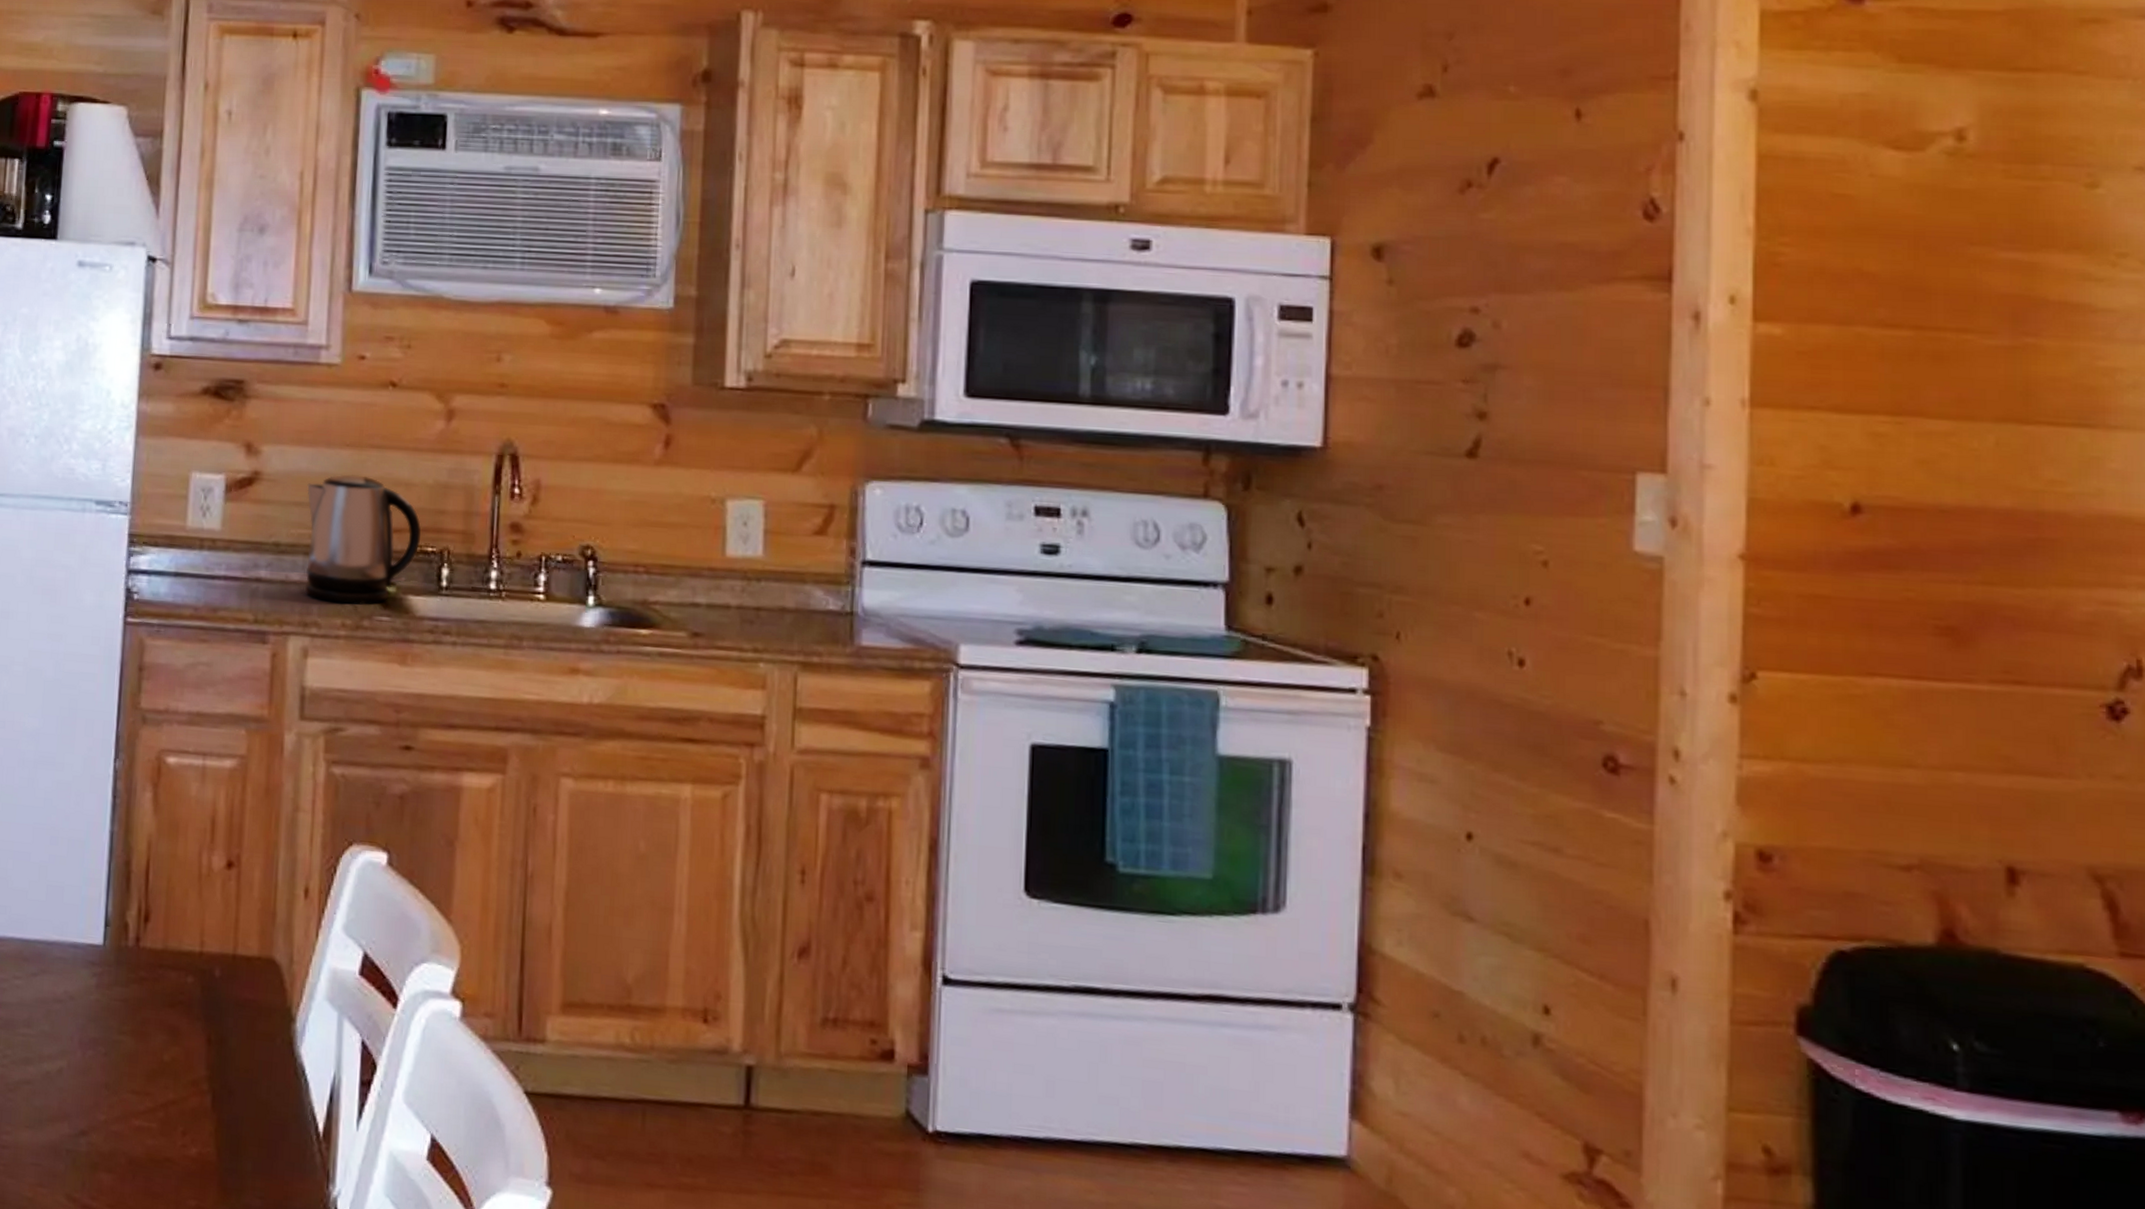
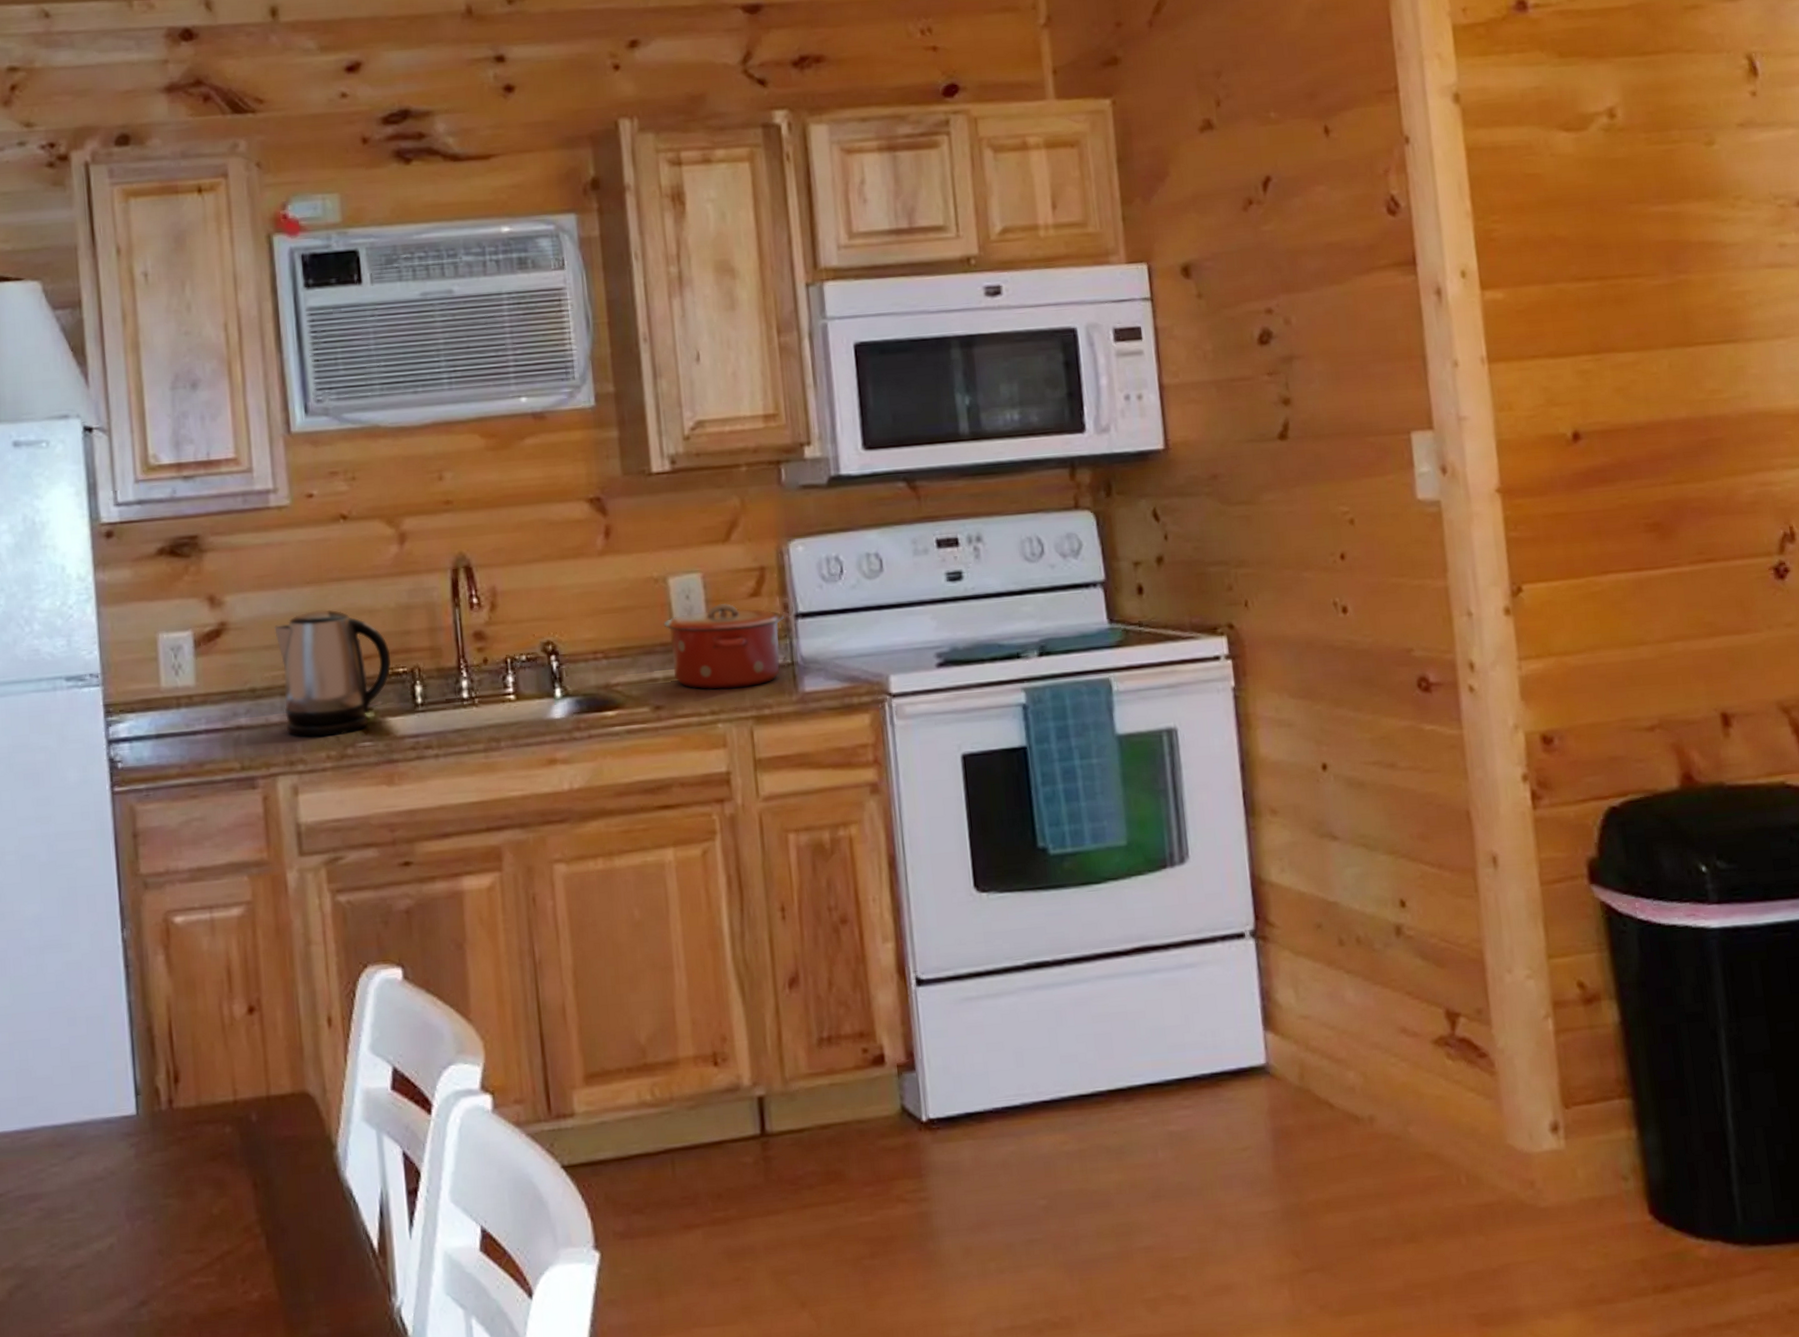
casserole: none [714,536,850,630] -> present [663,603,785,689]

